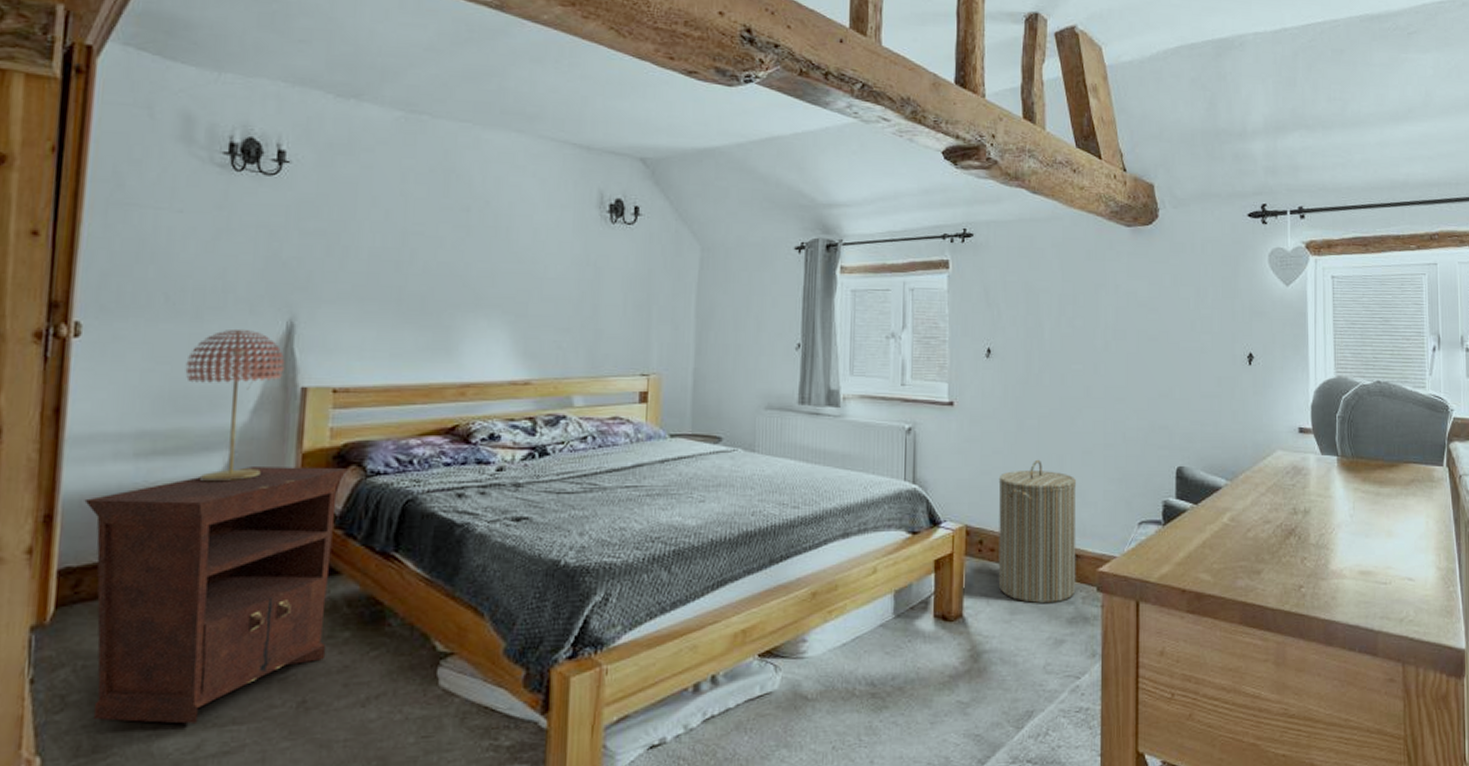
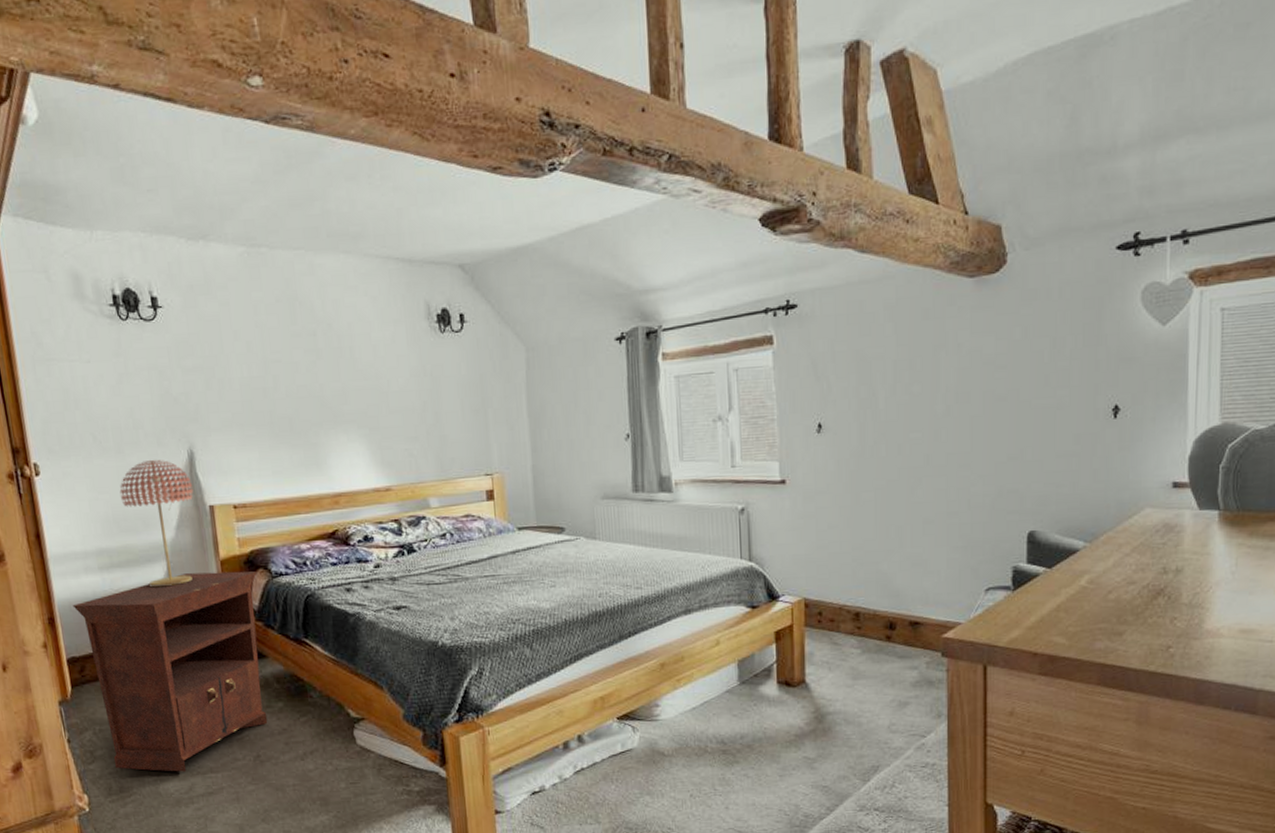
laundry hamper: present [998,459,1077,603] -> none [835,531,919,669]

